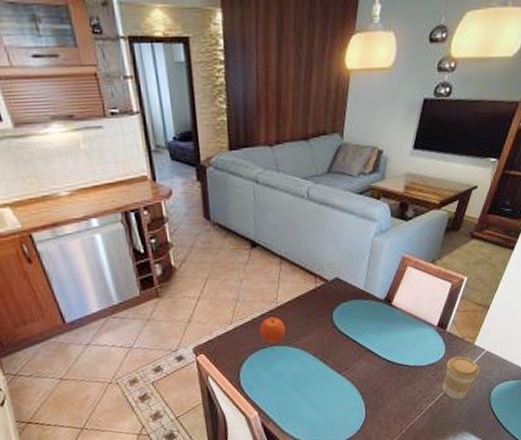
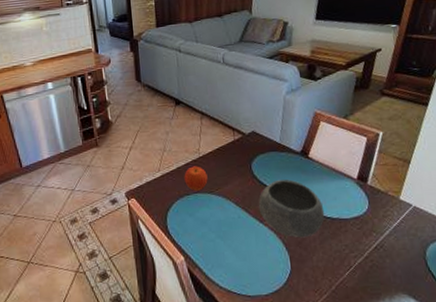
bowl: none [337,328,403,387] -> present [258,179,325,238]
coffee cup: present [443,356,480,400] -> none [370,210,410,257]

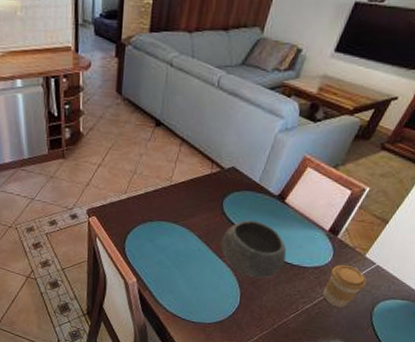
fruit: present [184,166,208,191] -> none [150,193,175,219]
coffee cup: none [370,210,410,257] -> present [323,264,367,307]

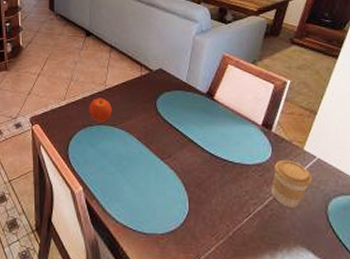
fruit: none [150,193,175,219] -> present [89,98,112,123]
bowl: present [220,219,287,279] -> none [160,118,227,180]

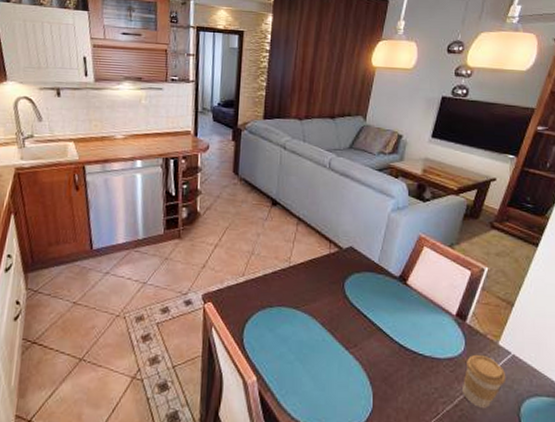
fruit: present [89,98,112,123] -> none [269,275,295,304]

